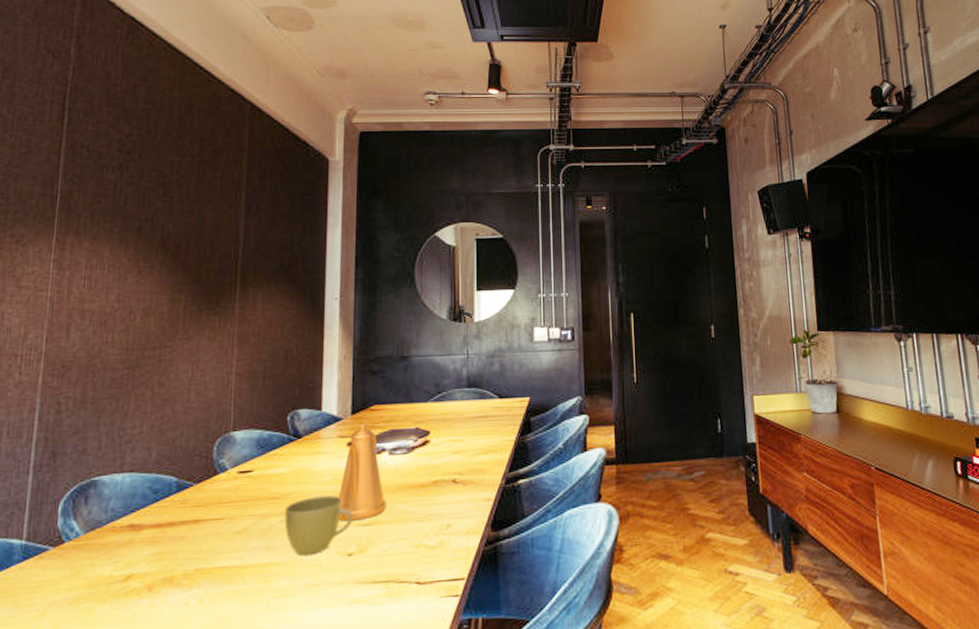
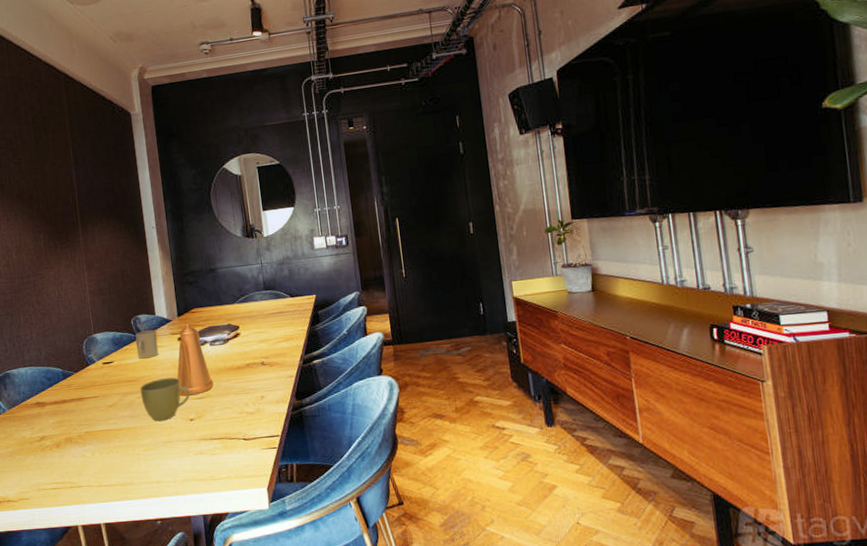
cup: none [288,429,320,468] -> present [135,329,159,359]

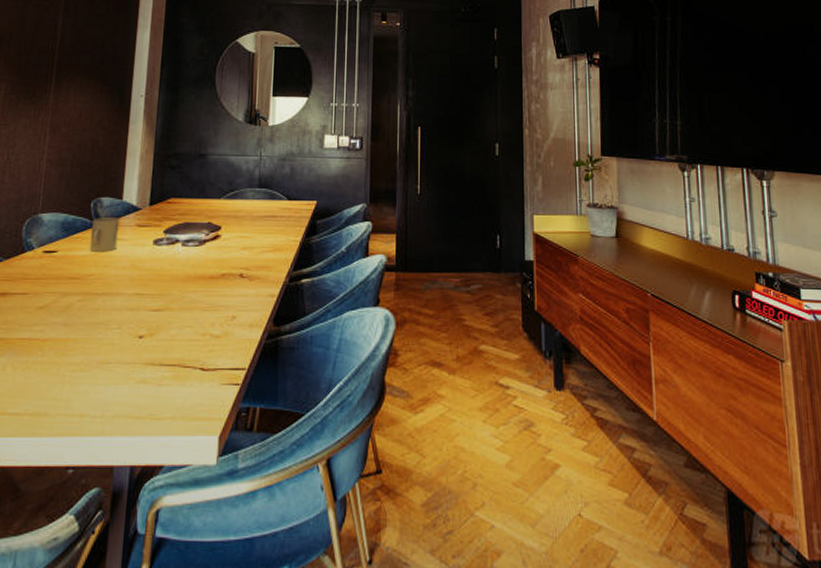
cup: present [140,377,190,421] -> none [82,280,145,333]
coffee pot: present [176,323,214,396] -> none [132,214,177,306]

